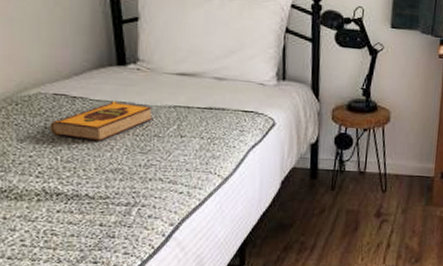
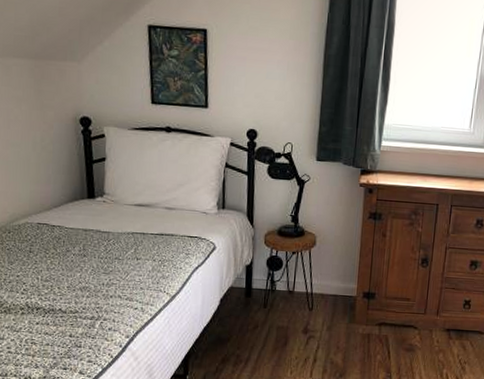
hardback book: present [50,101,154,141] -> none [34,229,115,263]

